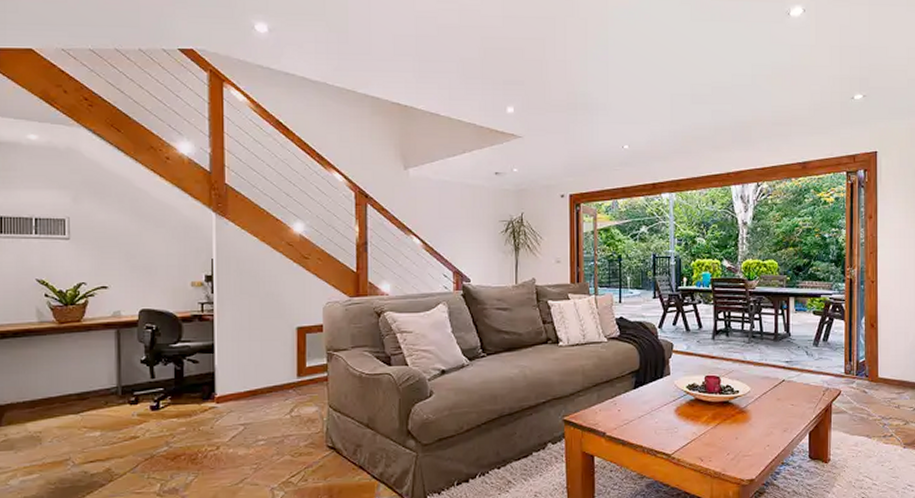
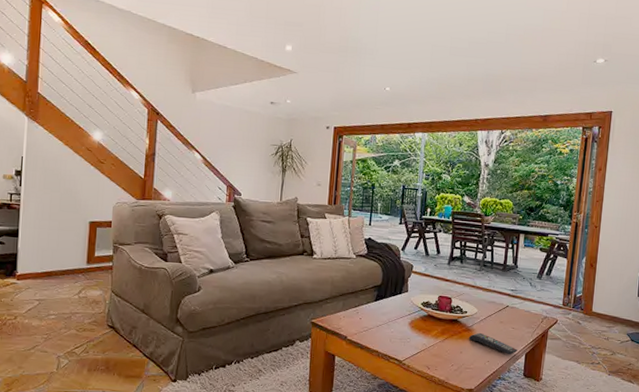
remote control: none [744,413,800,436] -> present [469,332,518,355]

